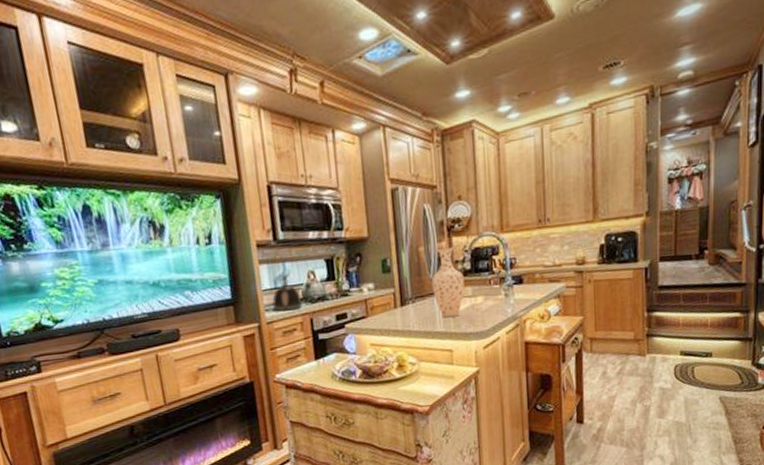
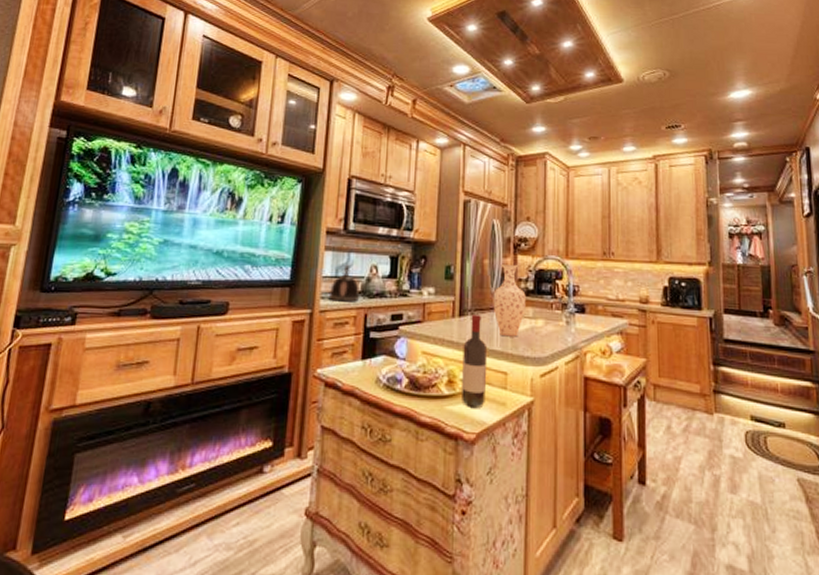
wine bottle: none [408,301,435,385] -> present [462,314,488,408]

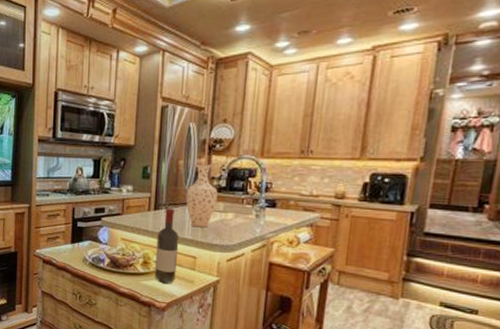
kettle: present [328,264,359,302] -> none [42,167,68,198]

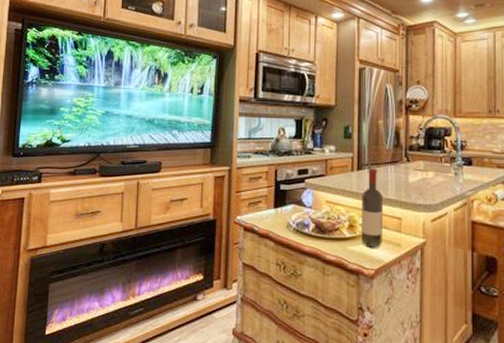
vase: present [185,165,218,228] -> none [387,124,417,187]

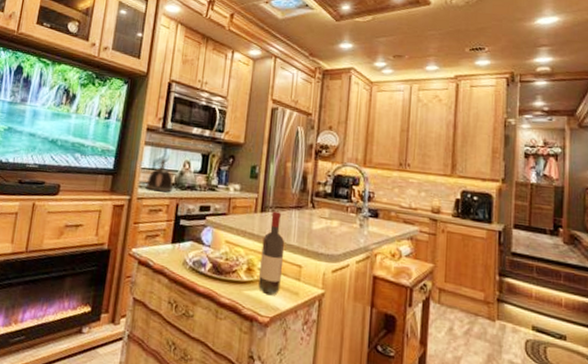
kettle: none [244,127,270,160] -> present [146,158,173,193]

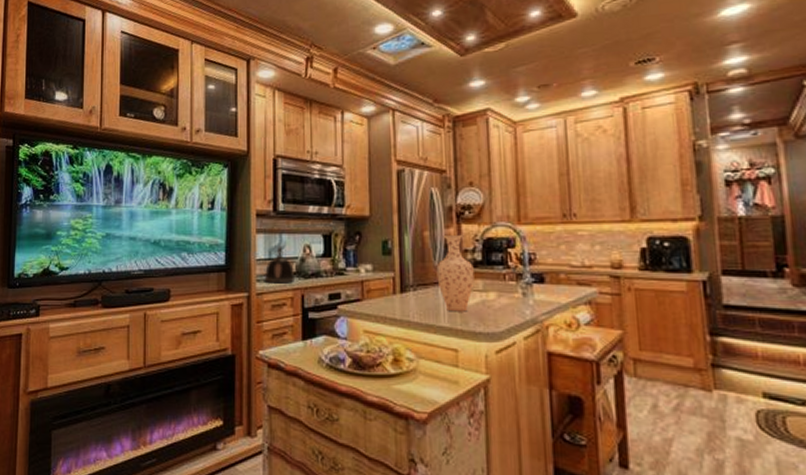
wine bottle: present [258,211,285,295] -> none [407,290,436,386]
vase: none [292,168,324,235] -> present [436,235,475,312]

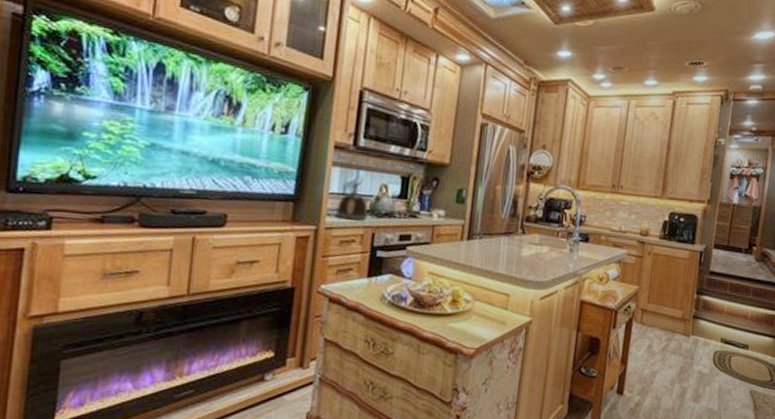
vase: present [436,235,475,312] -> none [501,191,534,262]

